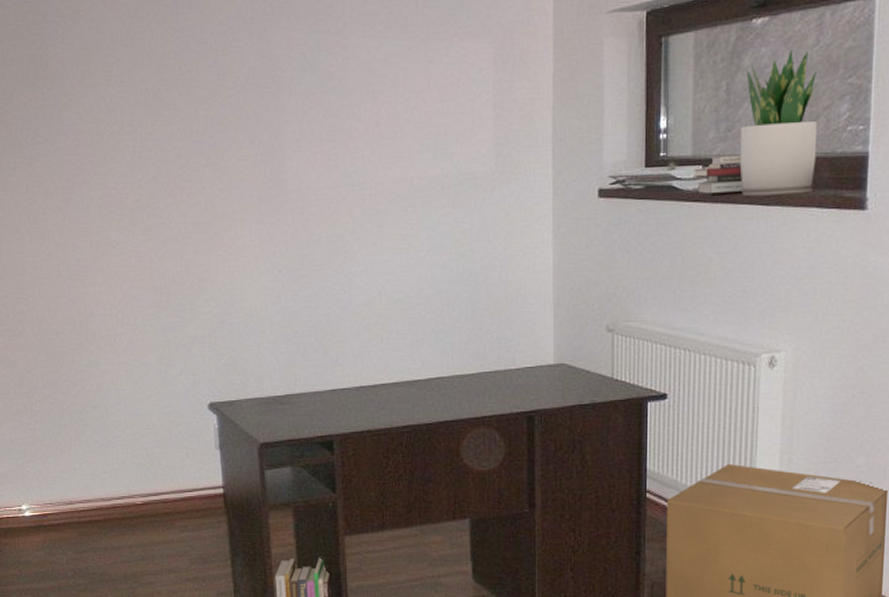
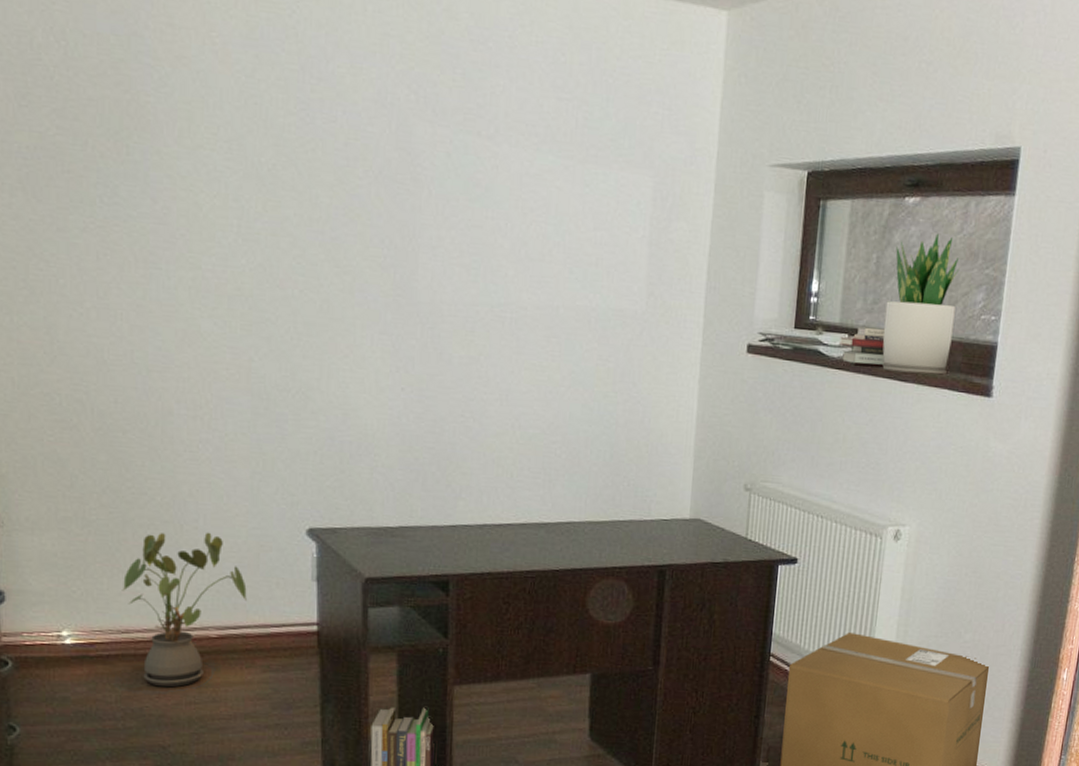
house plant: none [64,413,163,549] -> present [122,532,247,688]

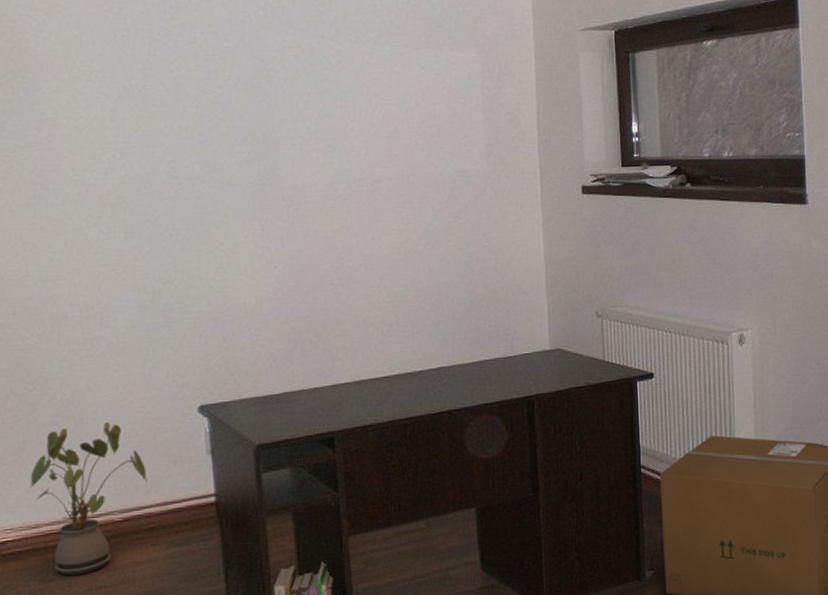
books: present [839,327,885,368] -> none [664,156,706,193]
planter: present [882,233,960,375] -> none [700,68,764,193]

